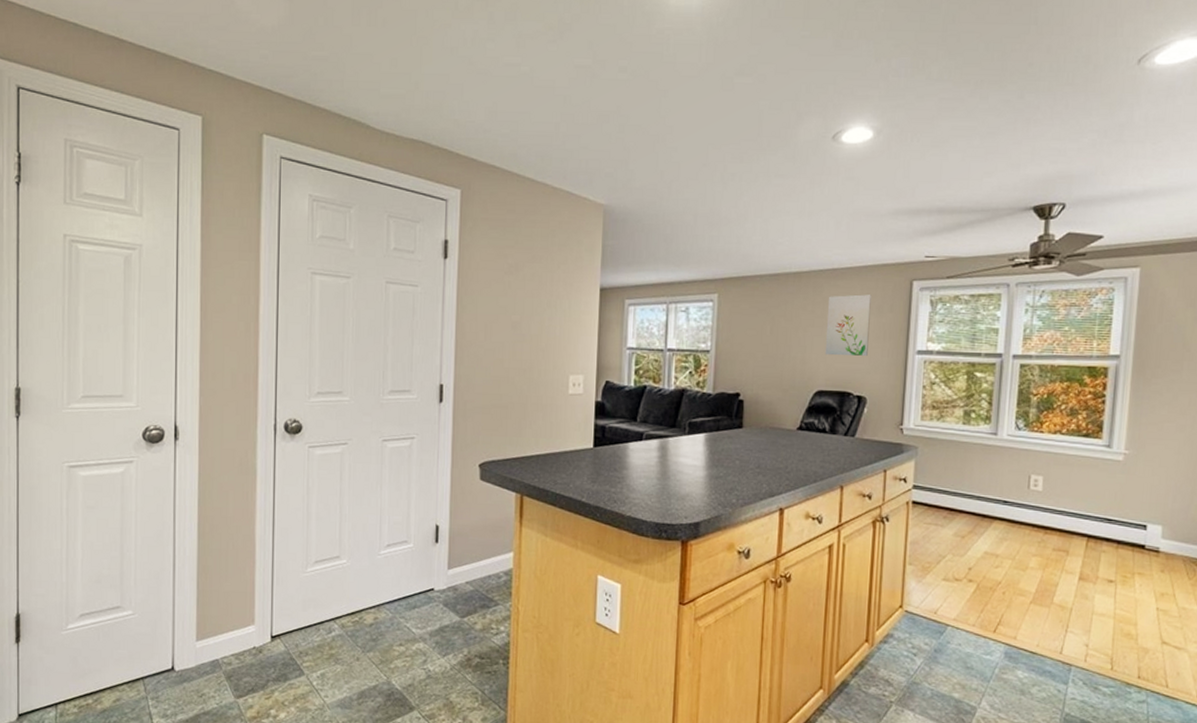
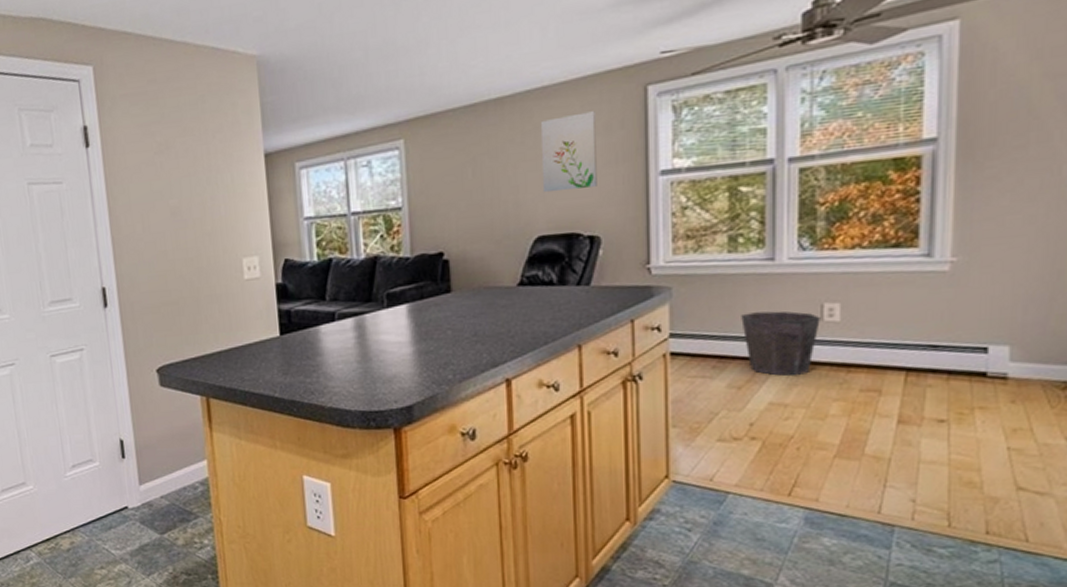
waste bin: none [968,475,1028,532] -> present [741,311,820,376]

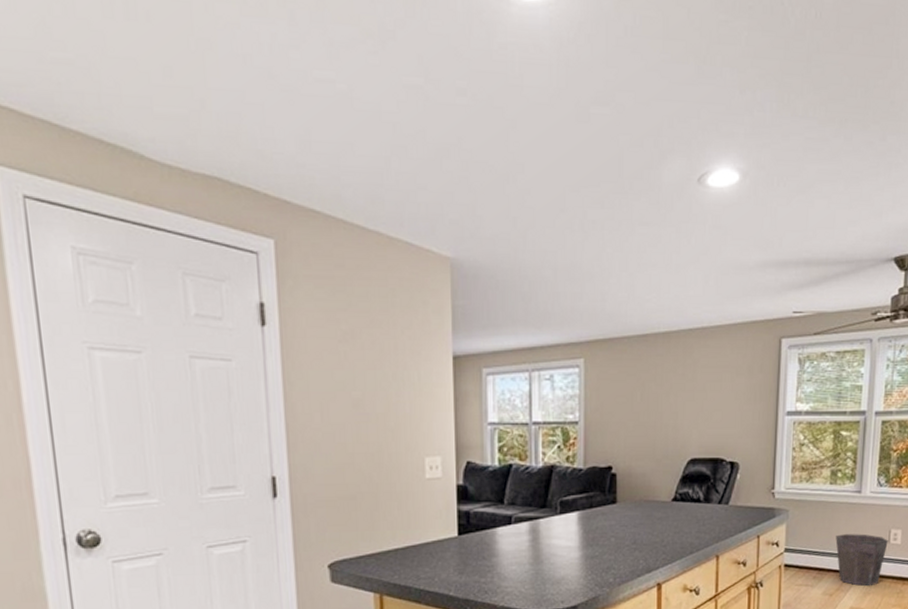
wall art: present [540,111,597,193] -> none [697,354,742,421]

